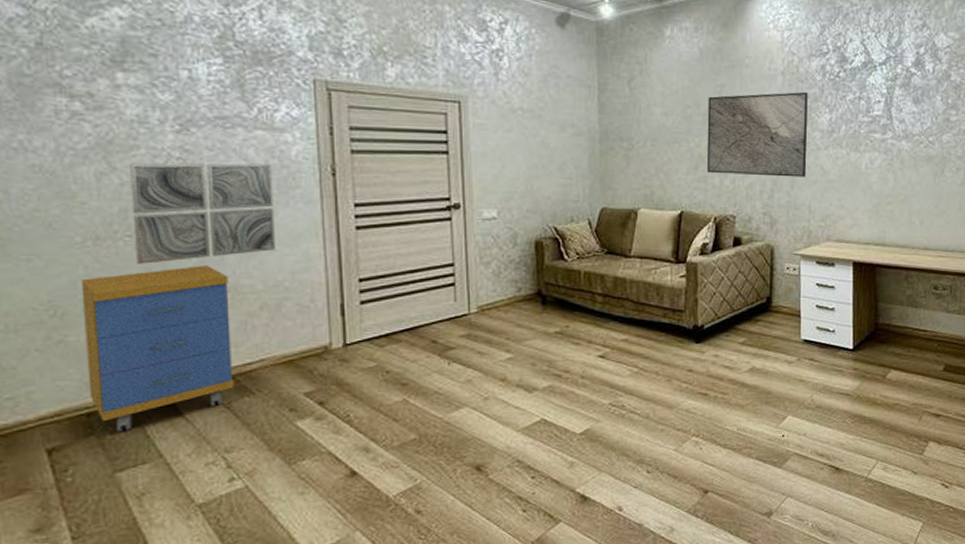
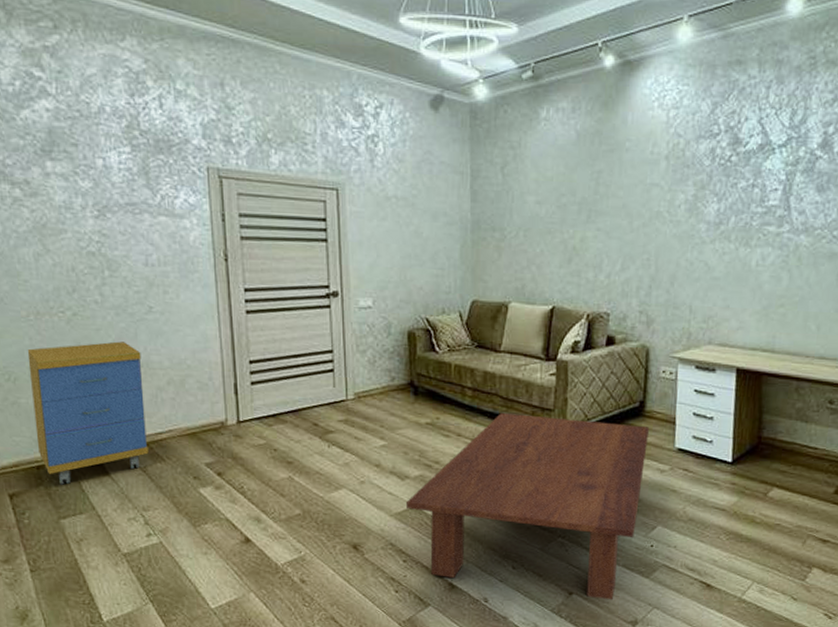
wall art: present [130,163,275,264] -> none [60,246,178,338]
coffee table: none [533,317,777,494] -> present [405,413,650,600]
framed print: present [706,91,808,177] -> none [581,178,694,274]

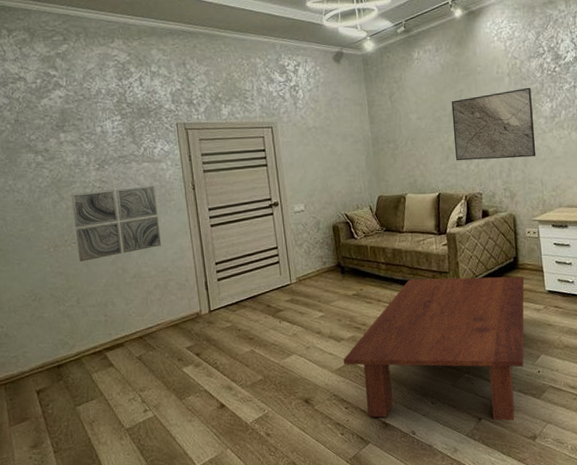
storage cabinet: present [27,341,149,485] -> none [48,260,143,378]
wall art: none [60,246,178,338] -> present [71,185,161,262]
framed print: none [581,178,694,274] -> present [451,87,536,161]

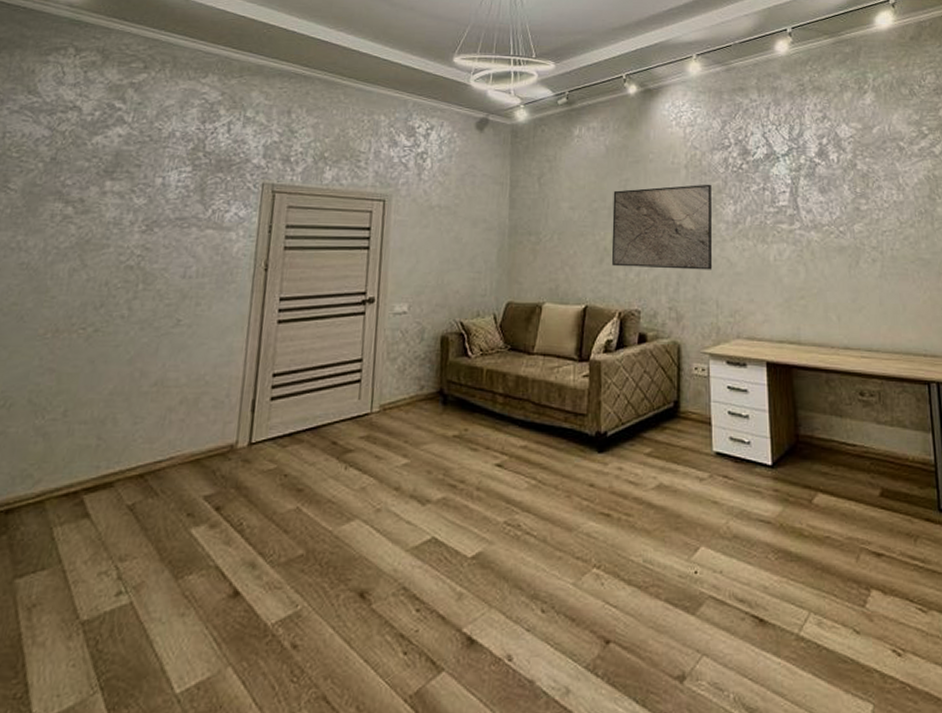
wall art: present [71,185,161,262] -> none [83,260,215,356]
coffee table: present [343,276,524,421] -> none [424,421,686,648]

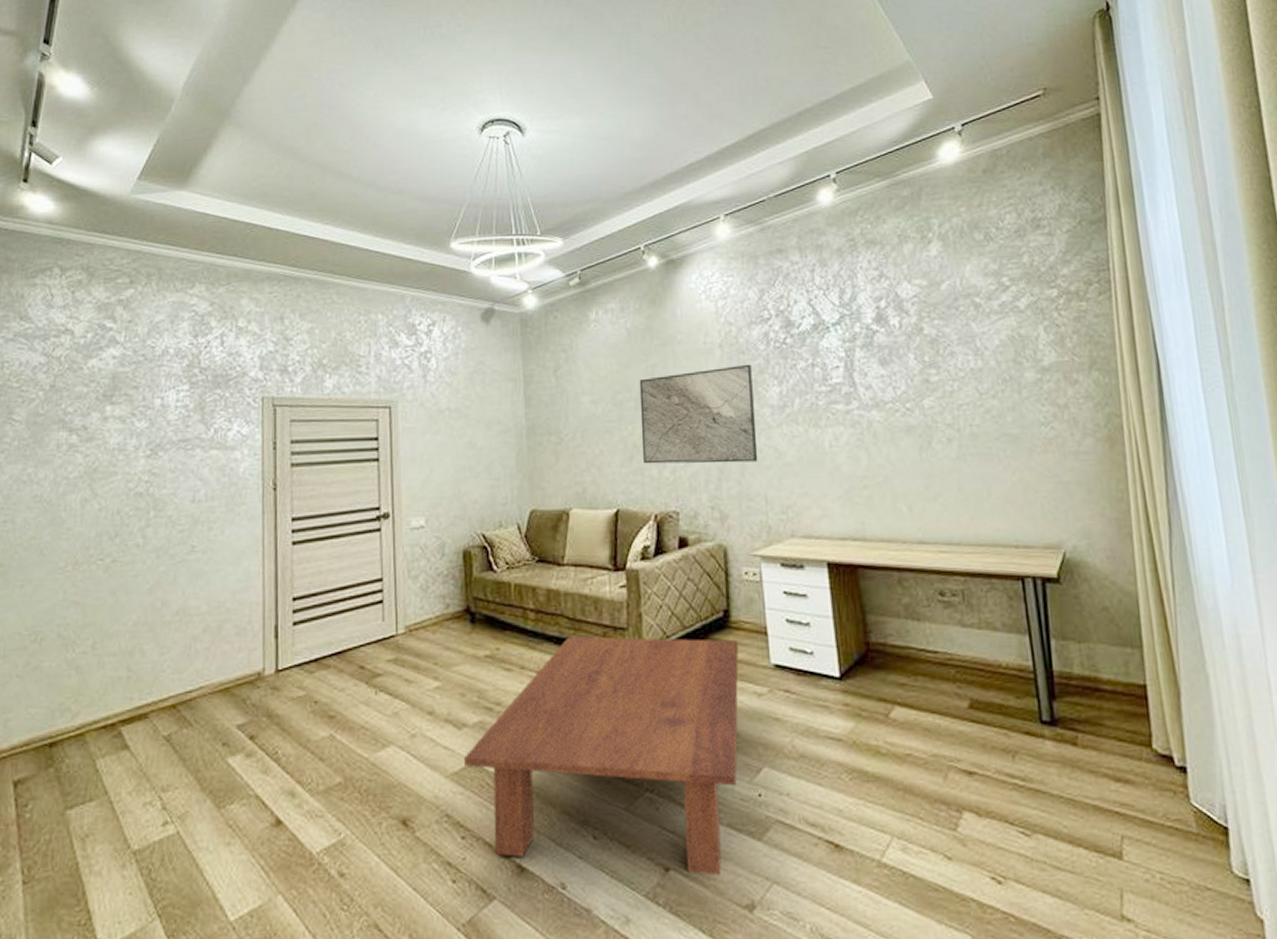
coffee table: none [424,421,686,648] -> present [463,636,739,876]

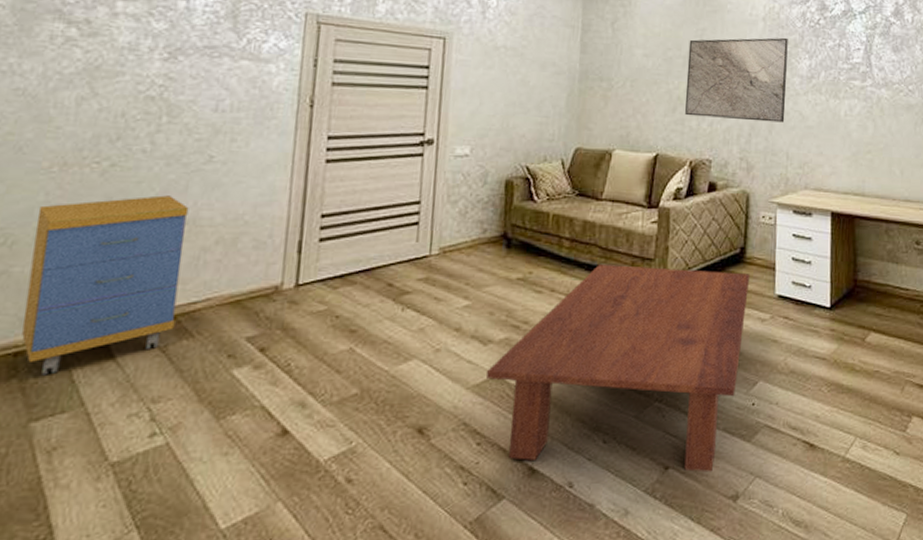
storage cabinet: none [54,587,179,765] -> present [22,195,189,375]

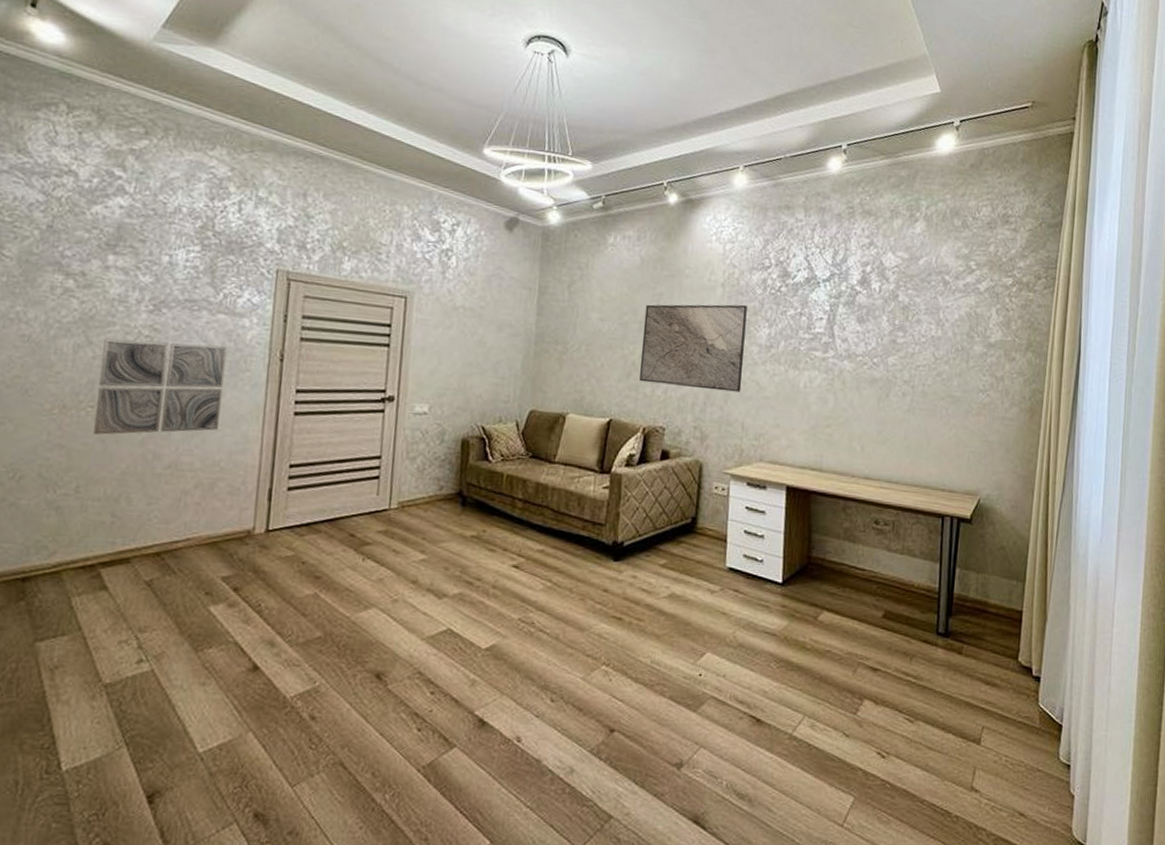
storage cabinet: present [22,195,189,375] -> none [28,440,172,600]
wall art: none [99,89,252,192] -> present [93,338,228,435]
coffee table: present [485,265,751,472] -> none [439,527,701,739]

